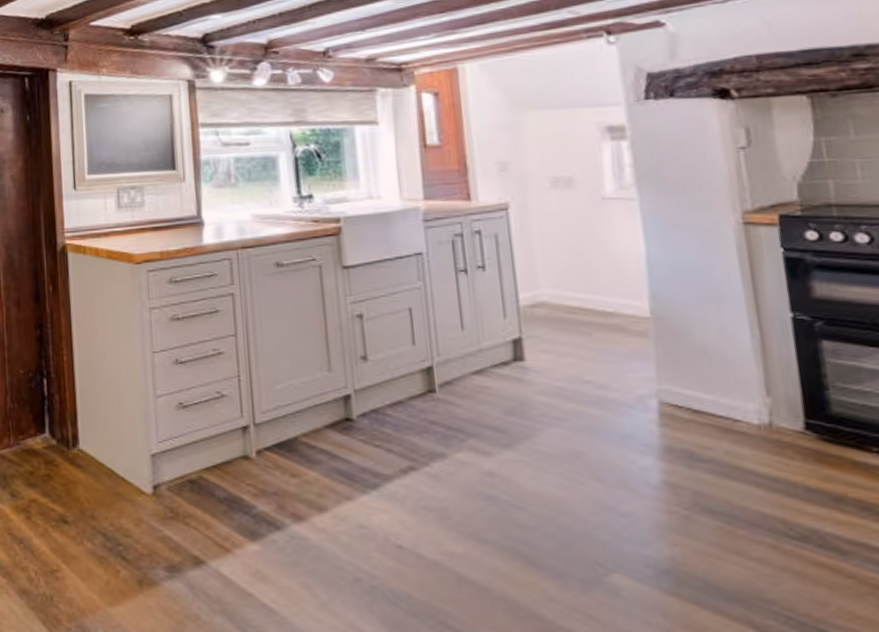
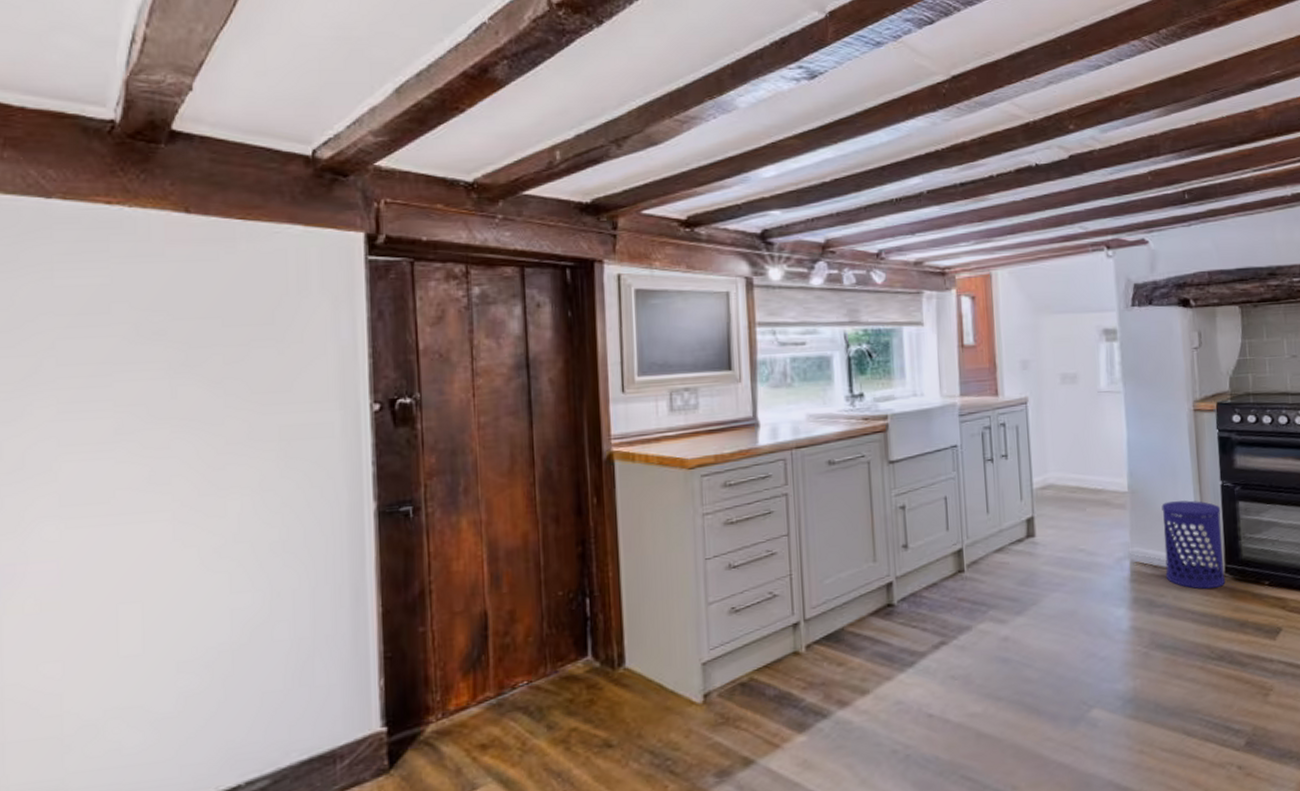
waste bin: none [701,334,807,447] -> present [1161,500,1226,589]

